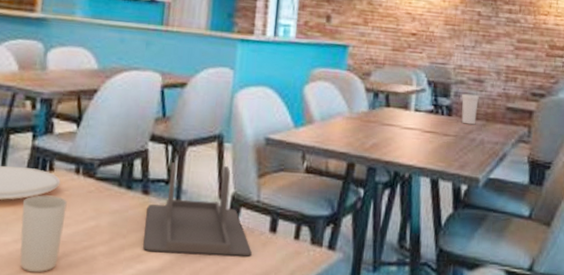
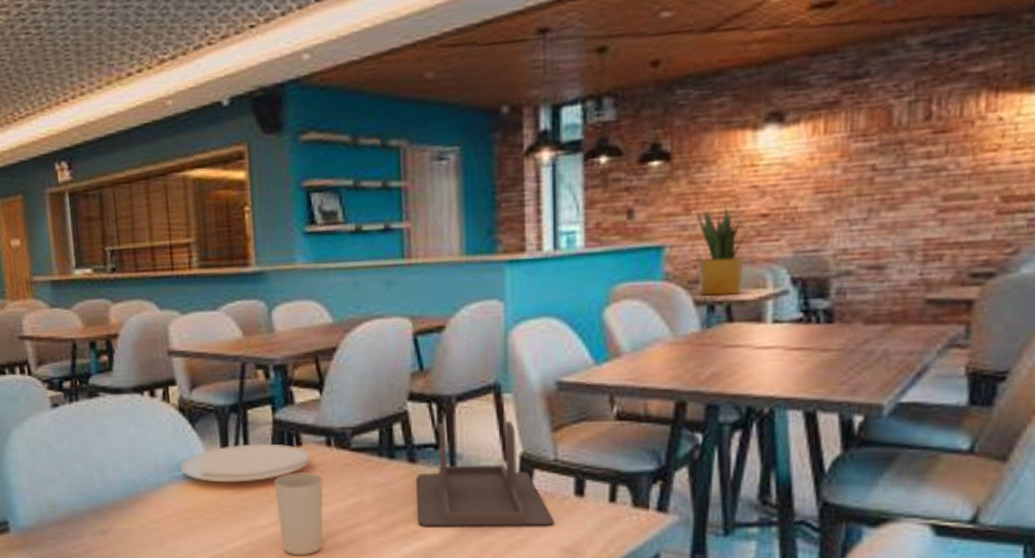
planter: none [369,23,405,87] -> present [697,205,752,297]
cup: present [461,93,479,125] -> none [847,288,878,332]

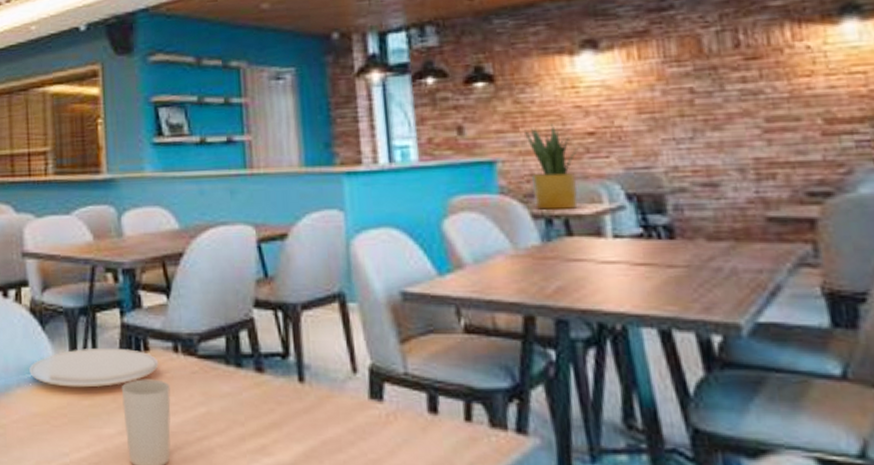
napkin holder: present [416,420,554,527] -> none [264,330,409,445]

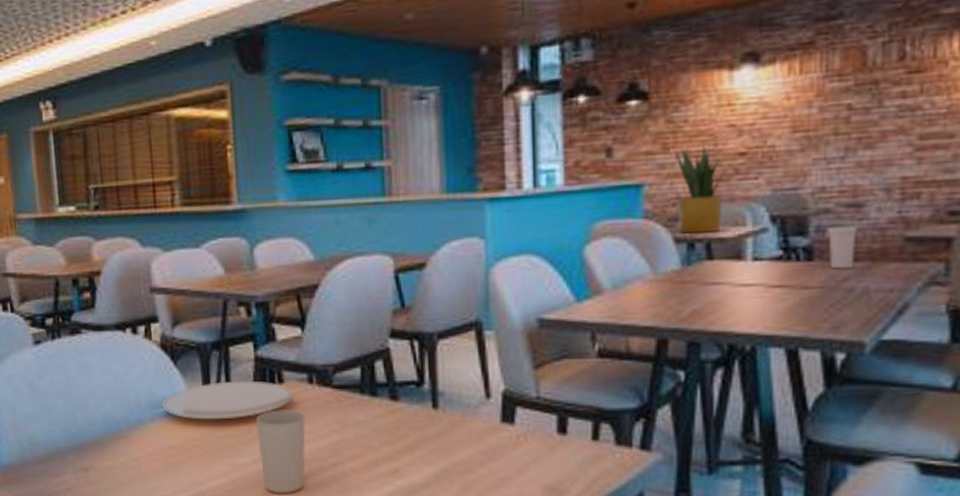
cup: none [684,205,718,248] -> present [826,226,857,269]

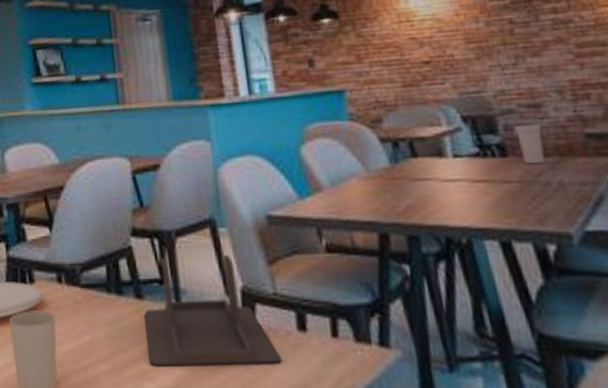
napkin holder: none [398,357,537,465] -> present [144,254,282,365]
planter: present [675,144,730,235] -> none [368,54,420,134]

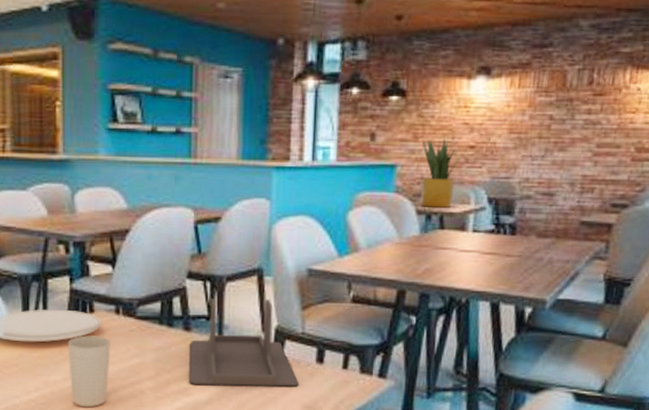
planter: none [368,54,420,134] -> present [421,136,462,208]
cup: present [513,124,546,164] -> none [527,209,548,243]

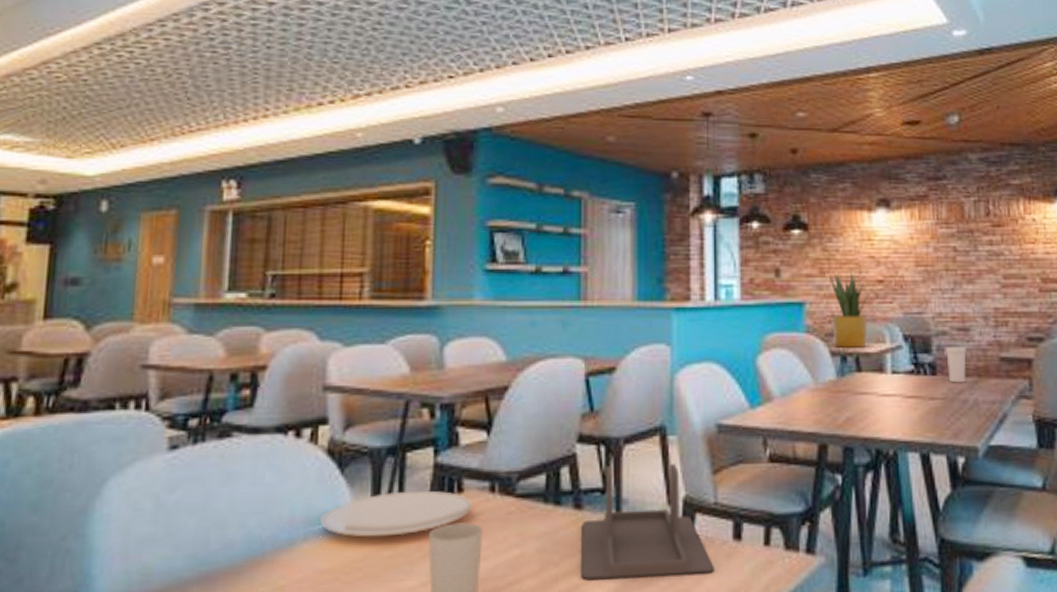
cup: none [527,209,548,243] -> present [945,346,966,383]

